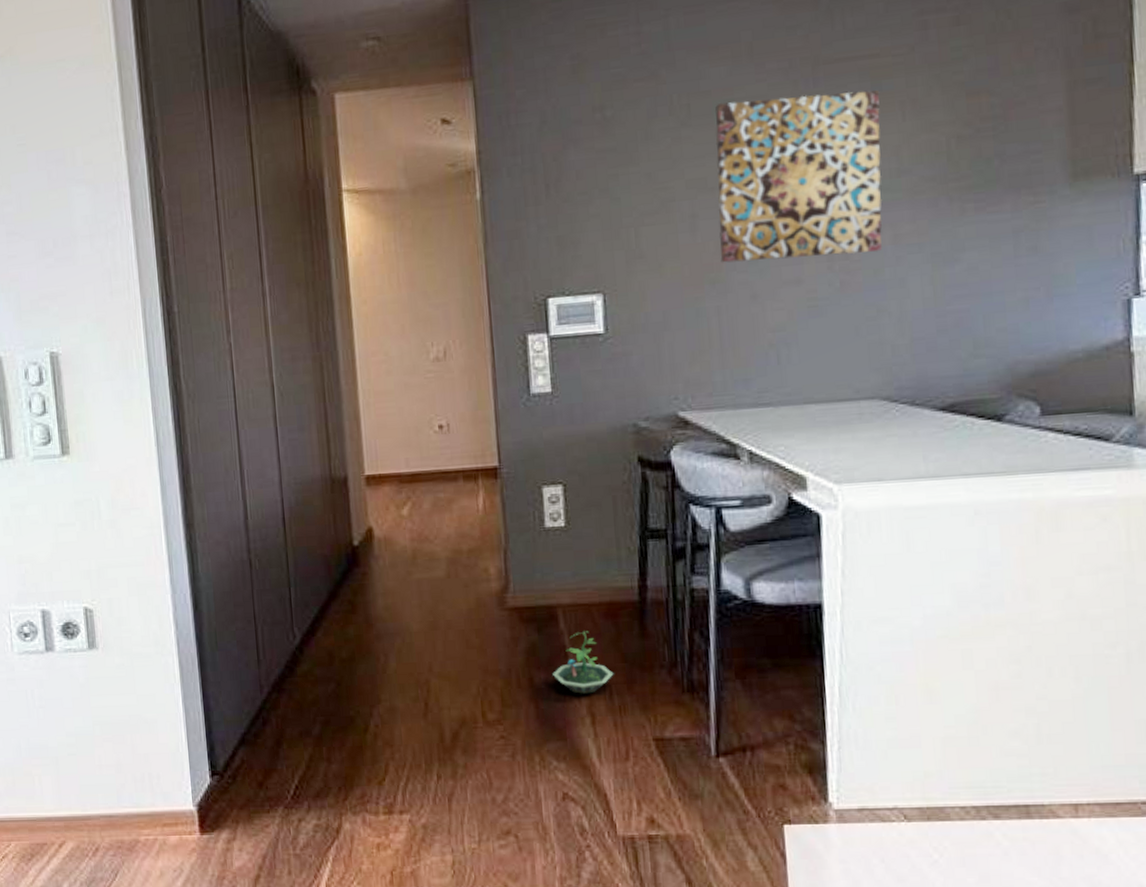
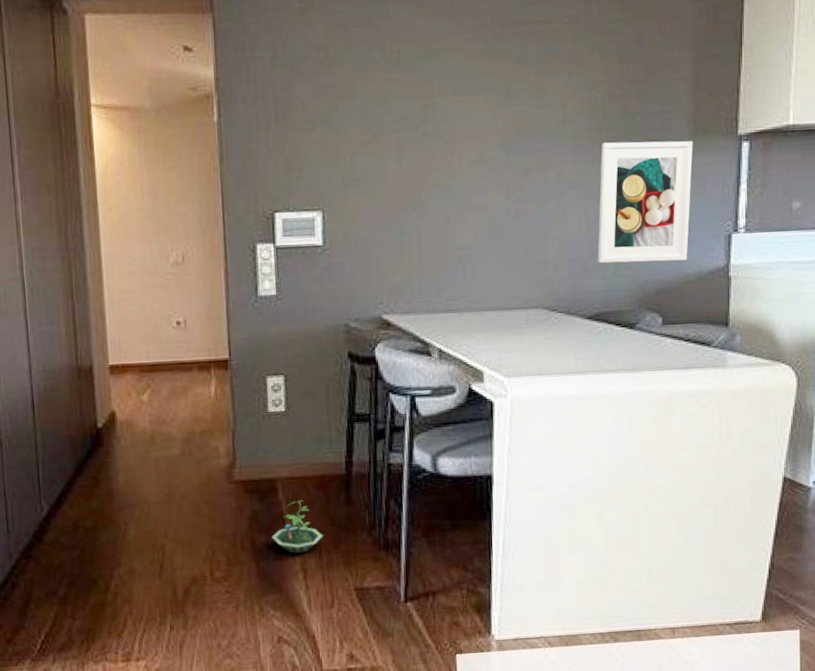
wall art: present [715,90,883,263] -> none [420,50,552,190]
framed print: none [948,185,1073,342] -> present [598,141,693,264]

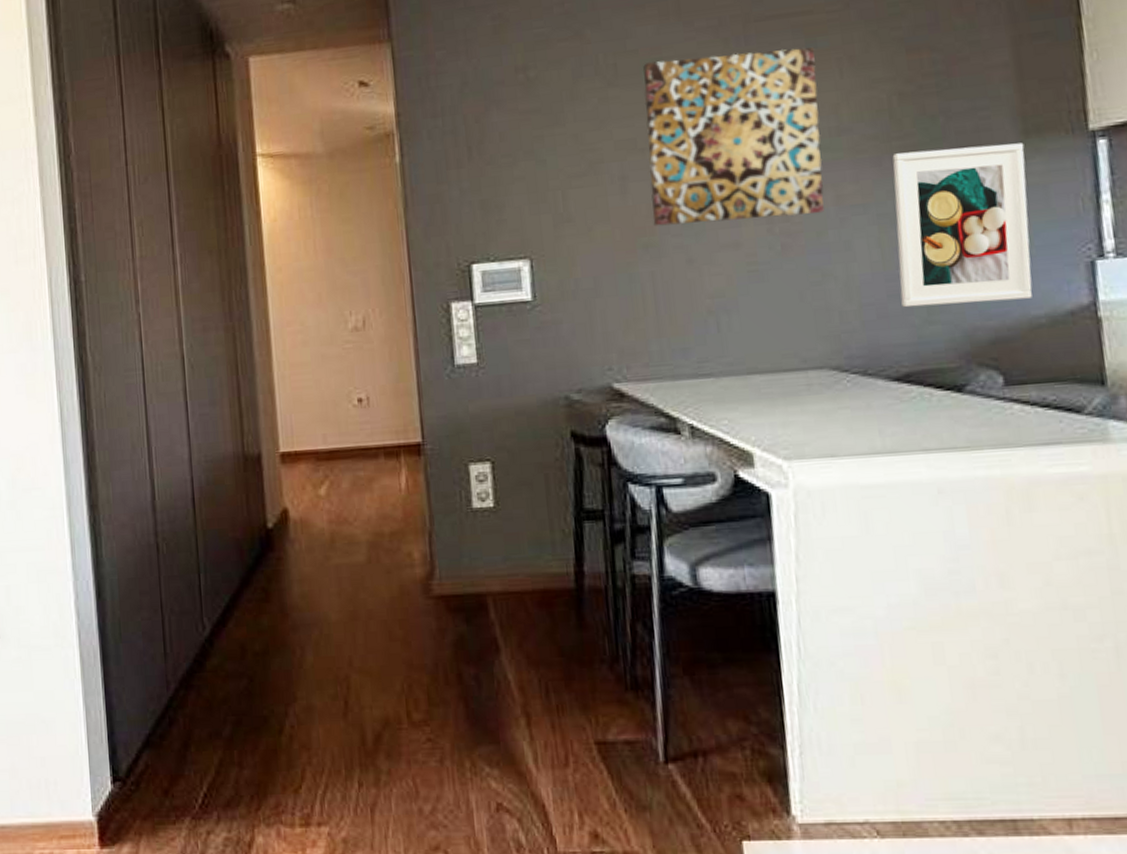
terrarium: present [272,500,323,553] -> none [483,621,550,692]
wall art: none [420,50,552,190] -> present [643,47,825,227]

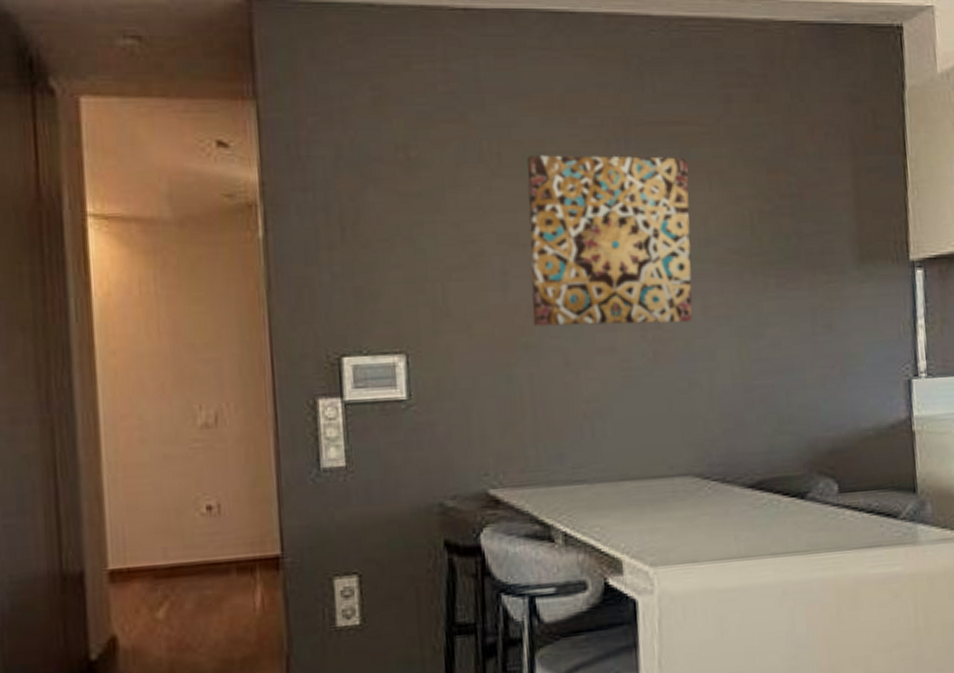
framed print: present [892,143,1032,308] -> none [752,267,863,418]

